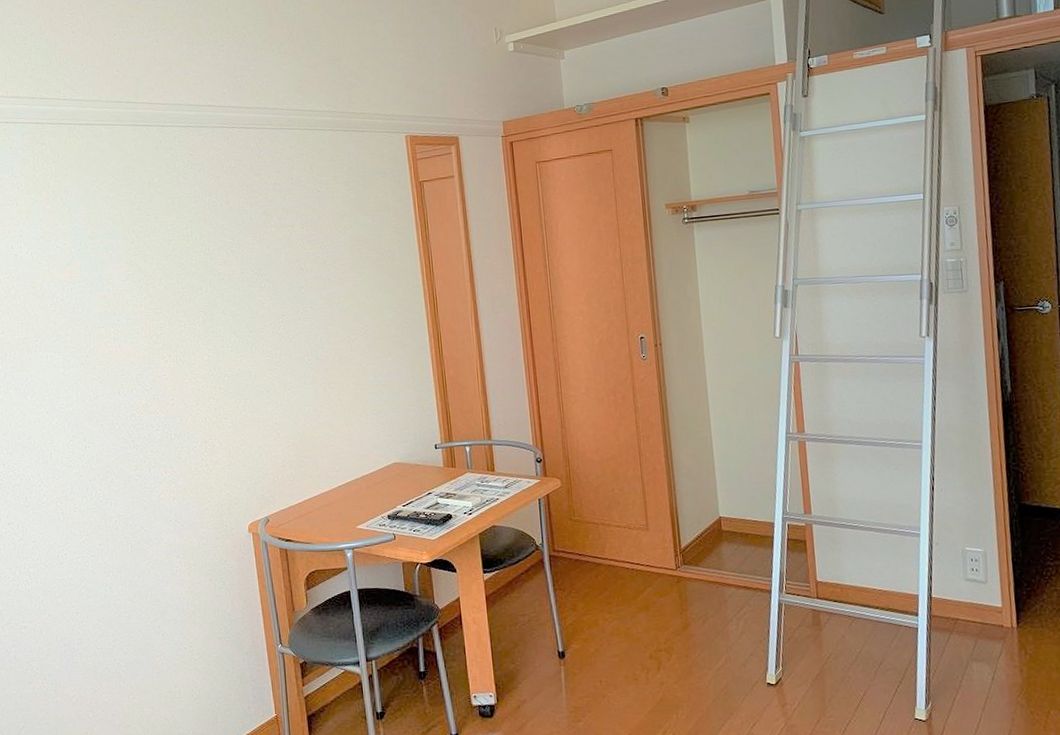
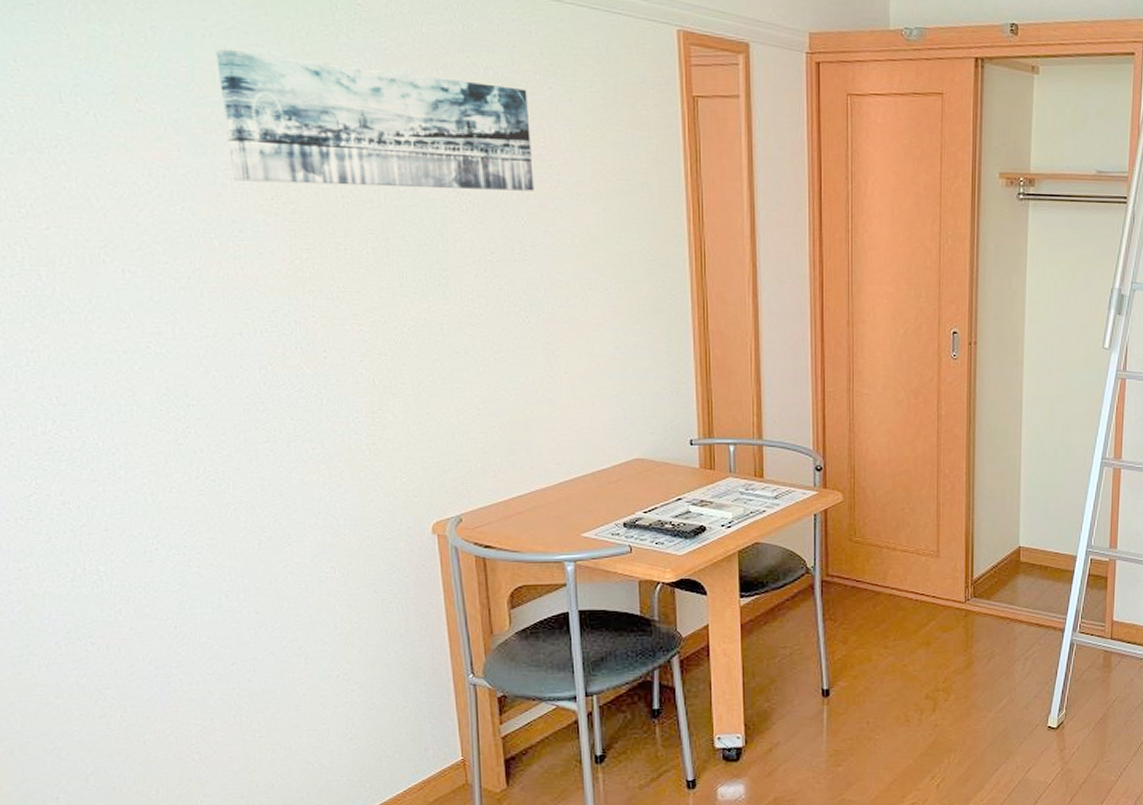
wall art: none [103,195,311,286] -> present [215,48,534,191]

